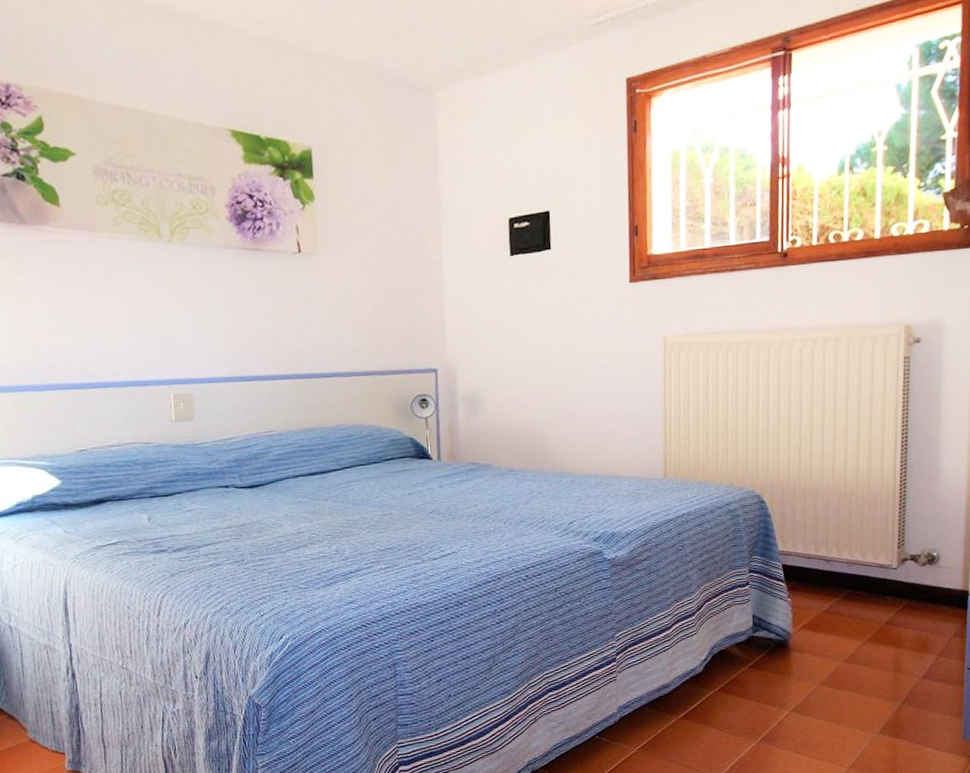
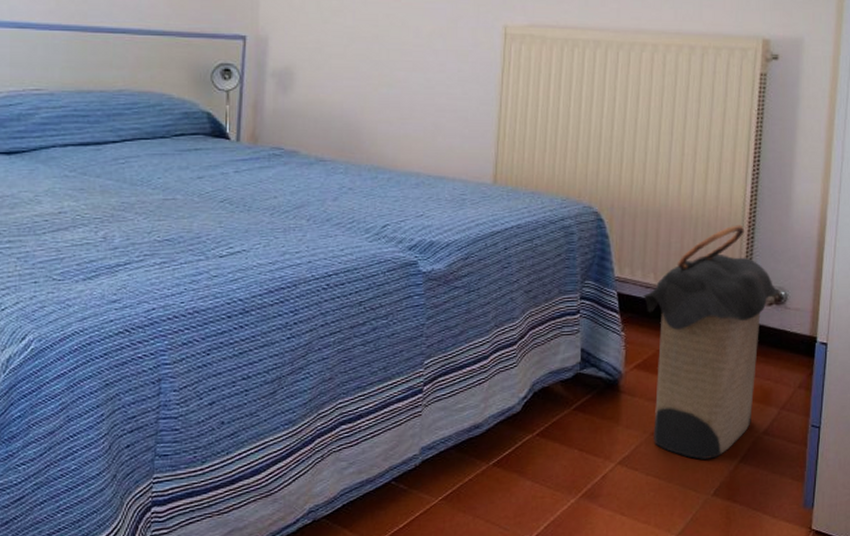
laundry hamper: none [805,496,932,703] -> present [643,225,779,459]

